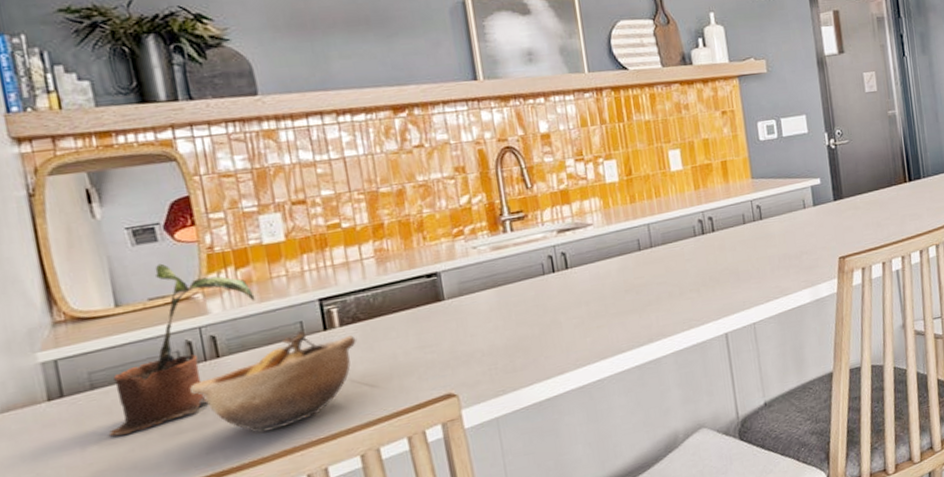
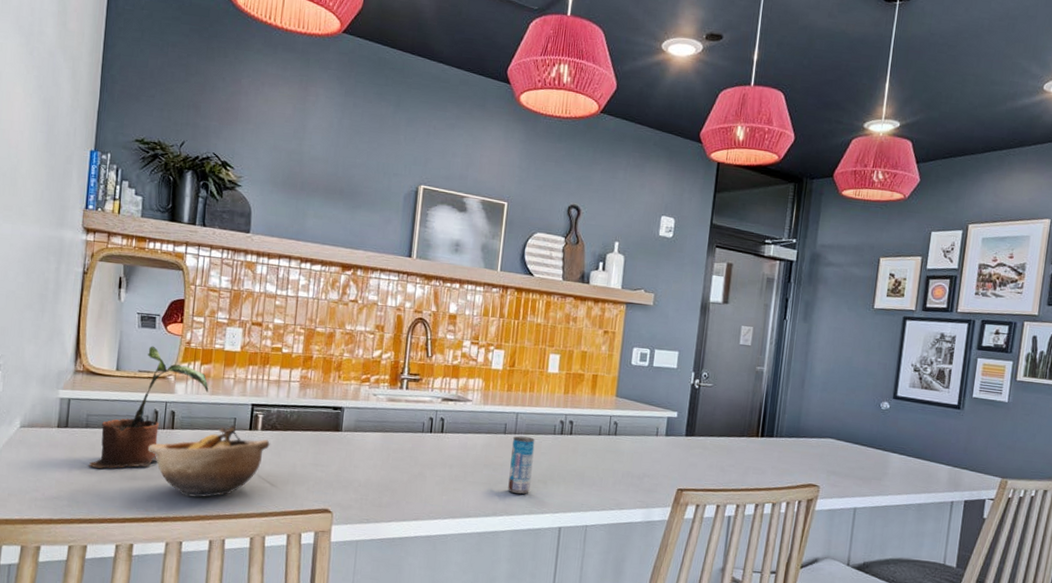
beverage can: none [649,246,683,312] -> present [508,435,535,494]

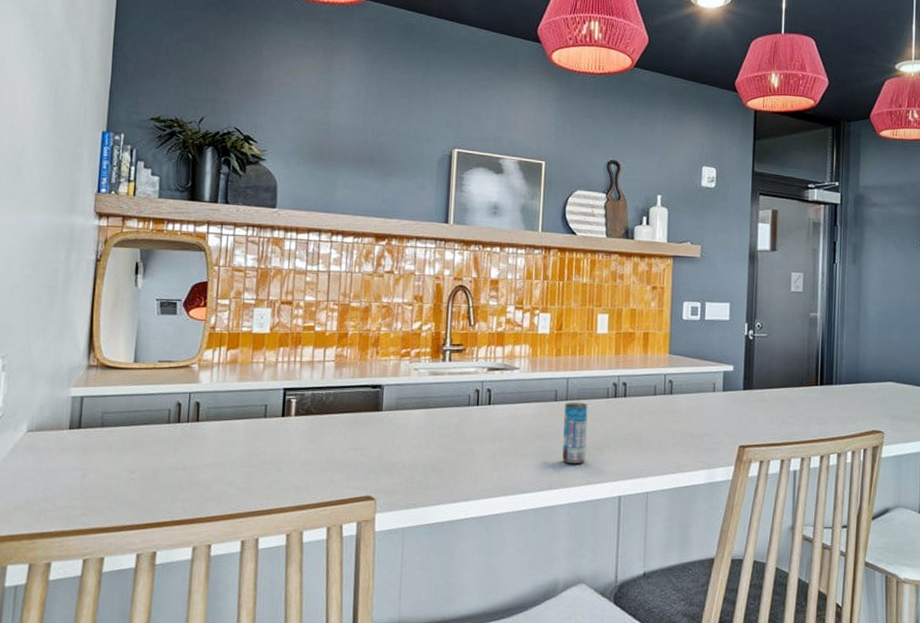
potted plant: present [88,346,209,469] -> none [104,333,236,470]
bowl: present [148,425,270,498] -> none [171,413,305,494]

